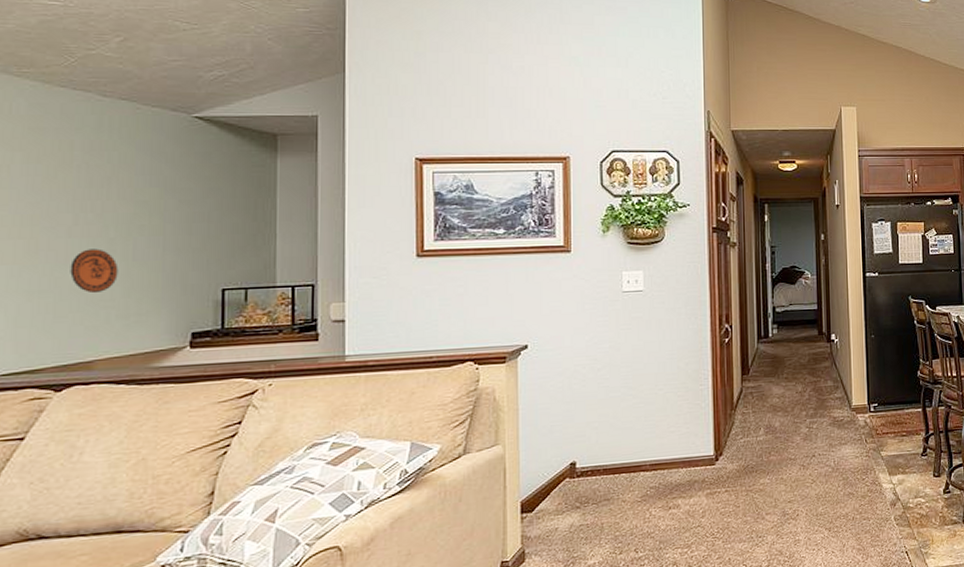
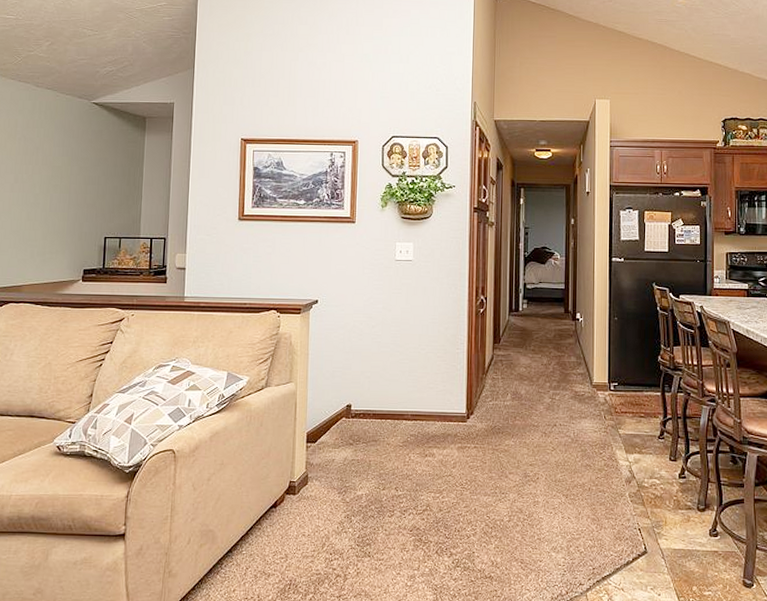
decorative plate: present [70,248,119,294] -> none [11,201,40,235]

